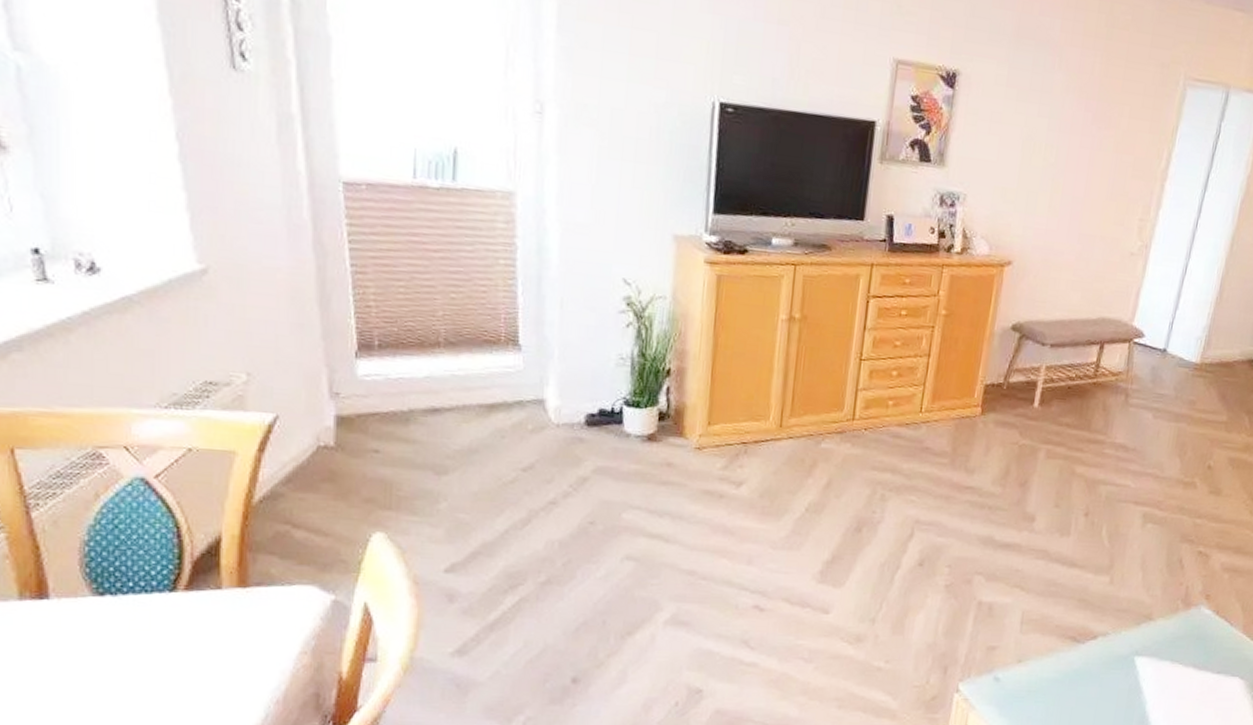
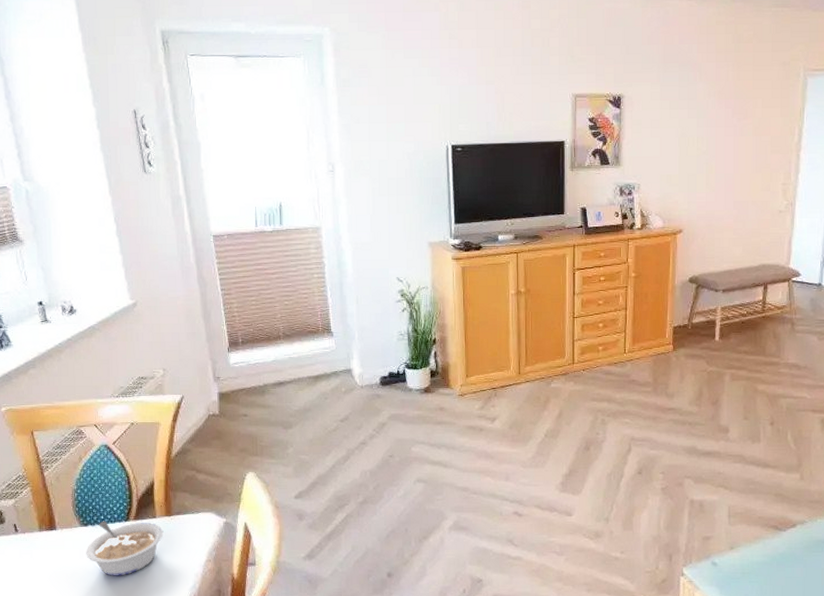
legume: none [100,589,233,670] -> present [86,521,164,576]

